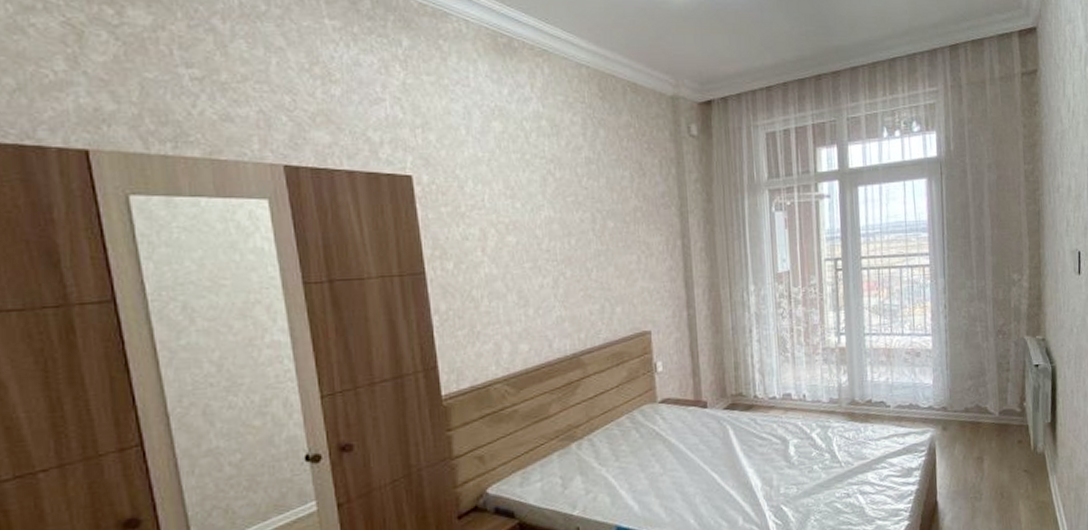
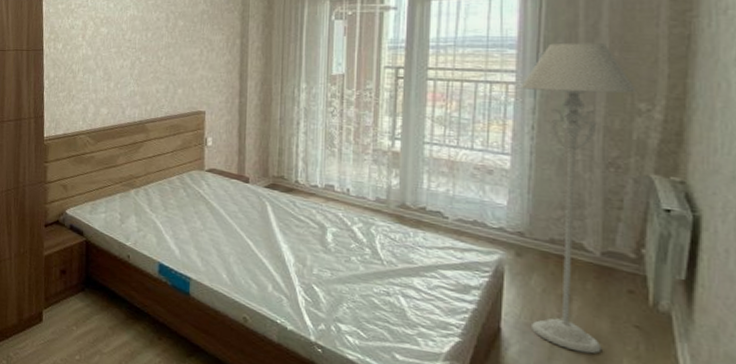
floor lamp: none [933,222,1011,506] -> present [520,43,637,354]

